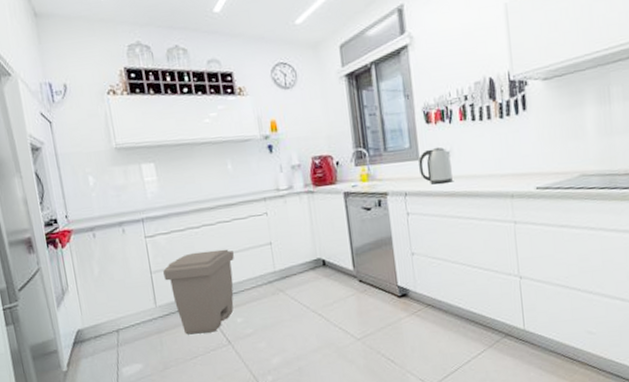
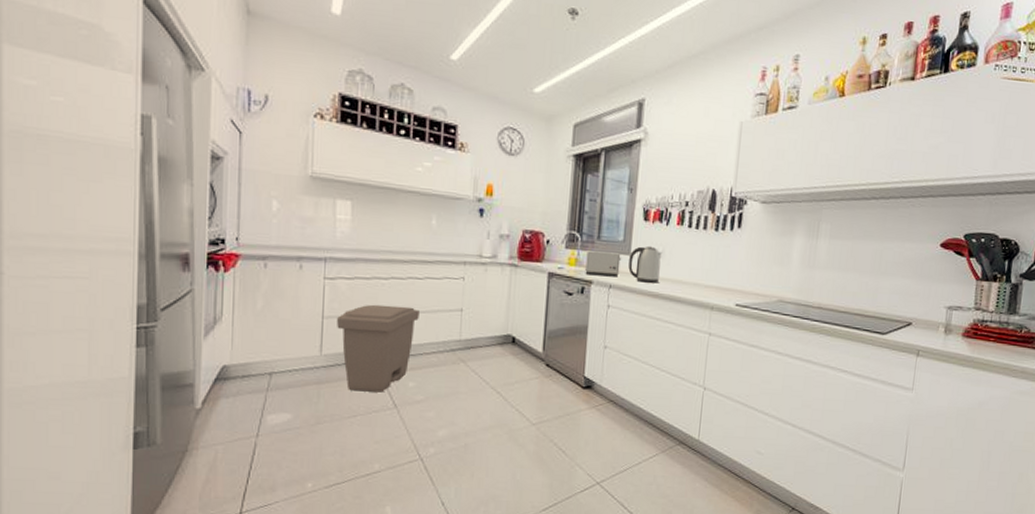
toaster: none [376,160,412,188] -> present [585,251,622,277]

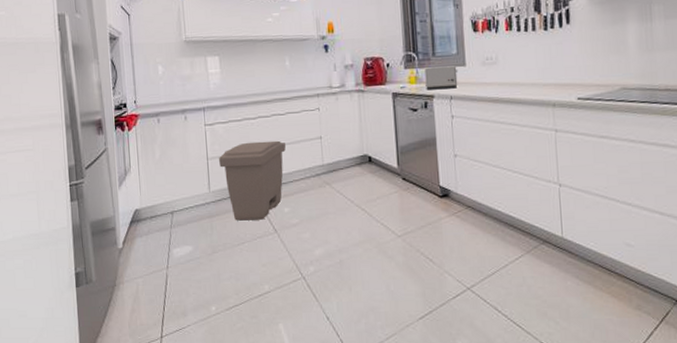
kettle: present [628,245,663,283] -> none [465,54,498,90]

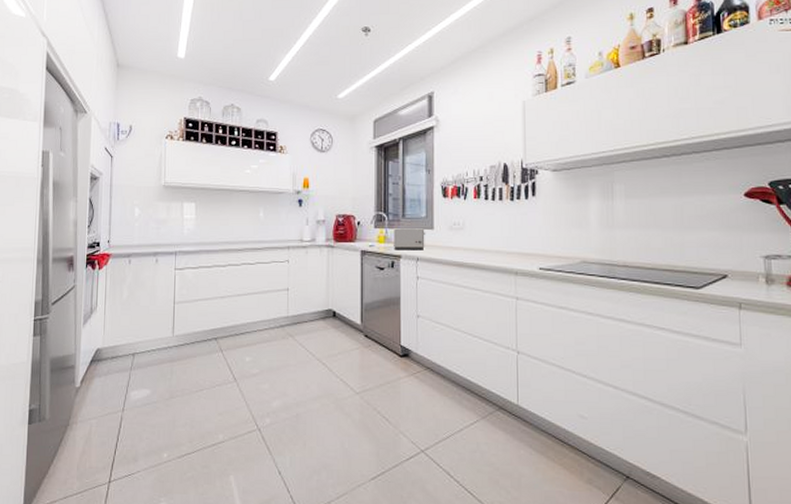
trash can: present [219,140,286,221] -> none [186,289,252,368]

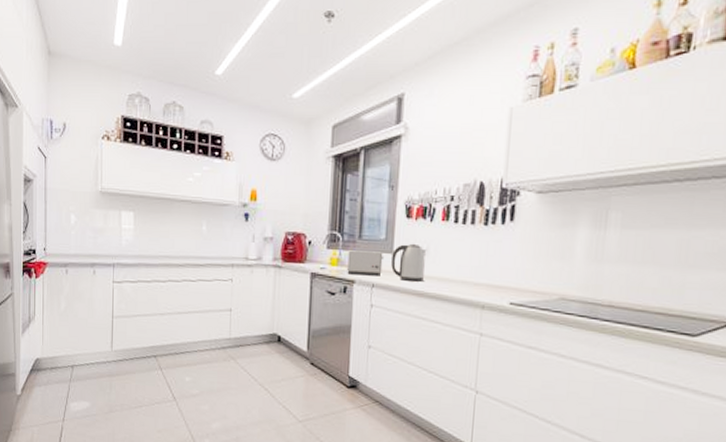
kettle: none [433,219,463,253] -> present [391,243,427,282]

